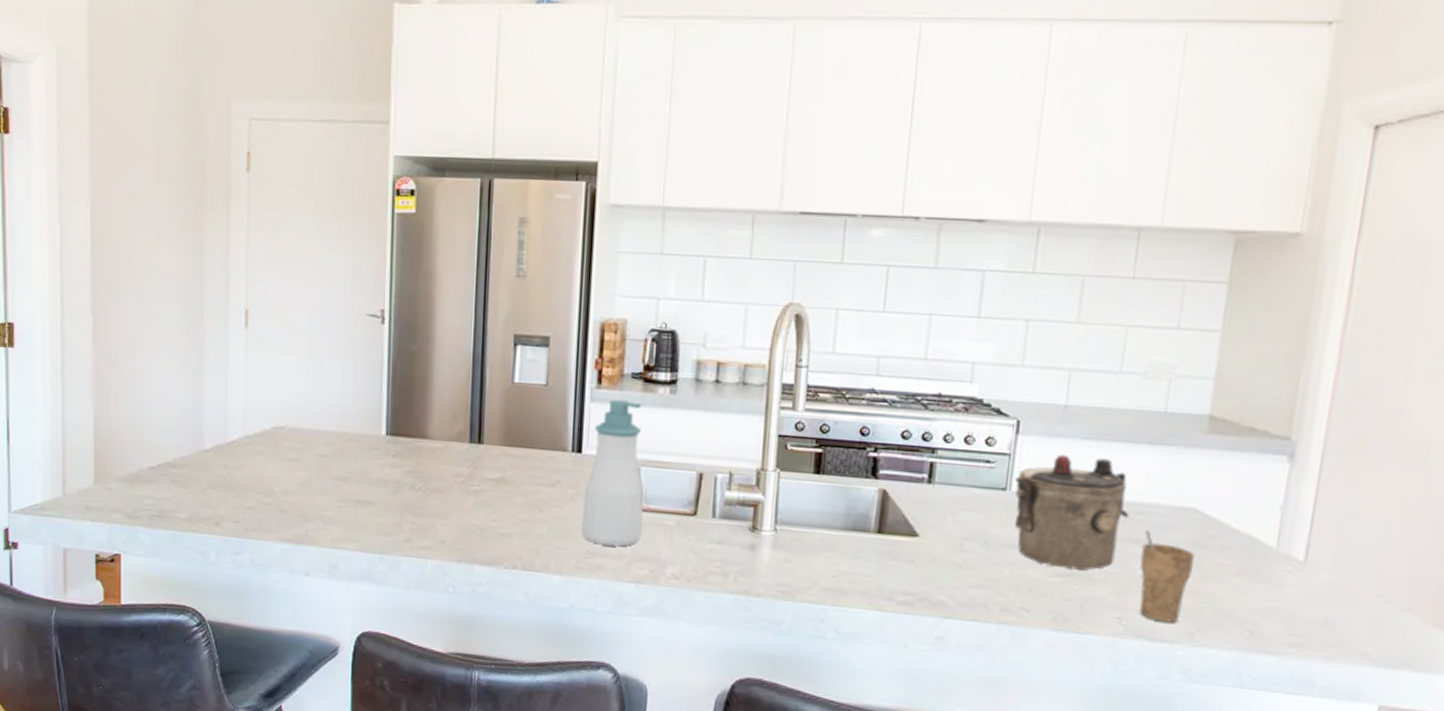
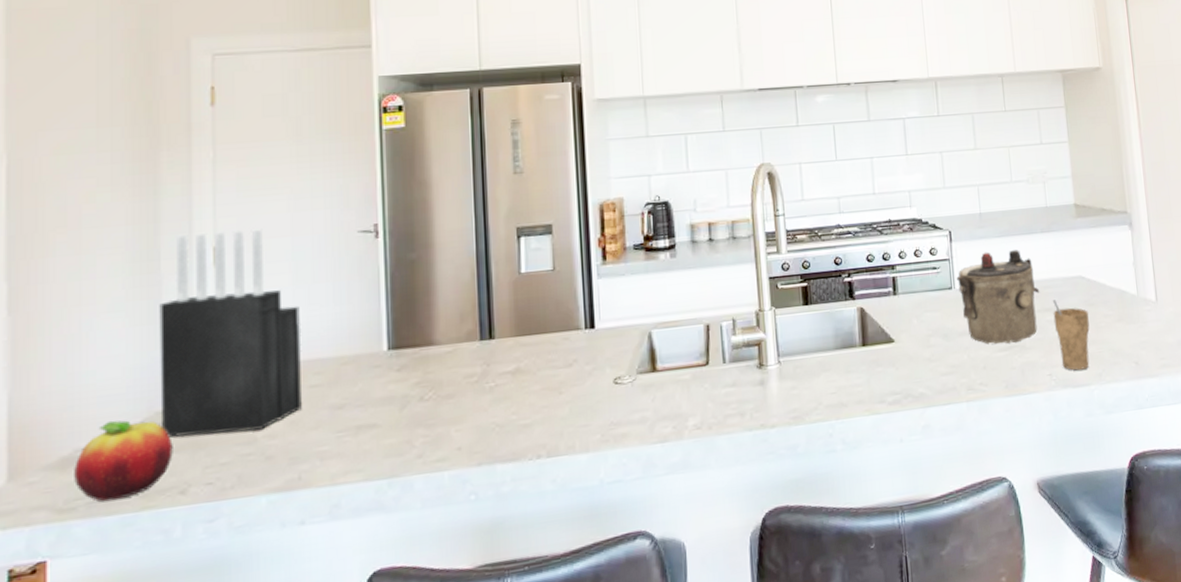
fruit: none [140,450,210,519] -> present [74,420,173,502]
knife block: none [201,294,314,485] -> present [159,229,302,438]
soap bottle: present [582,399,644,547] -> none [601,270,661,414]

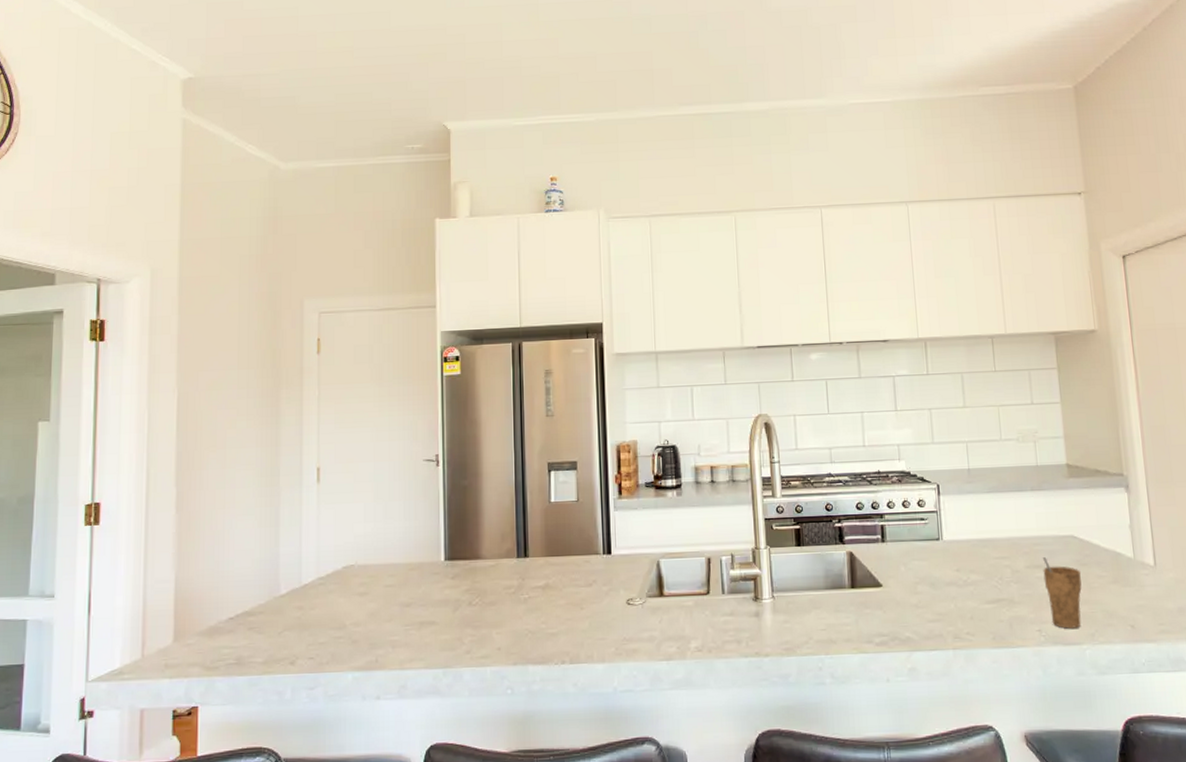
fruit: present [74,420,173,502] -> none [218,601,286,665]
knife block: present [159,229,302,438] -> none [278,454,380,619]
teapot: present [956,250,1040,345] -> none [944,506,1030,597]

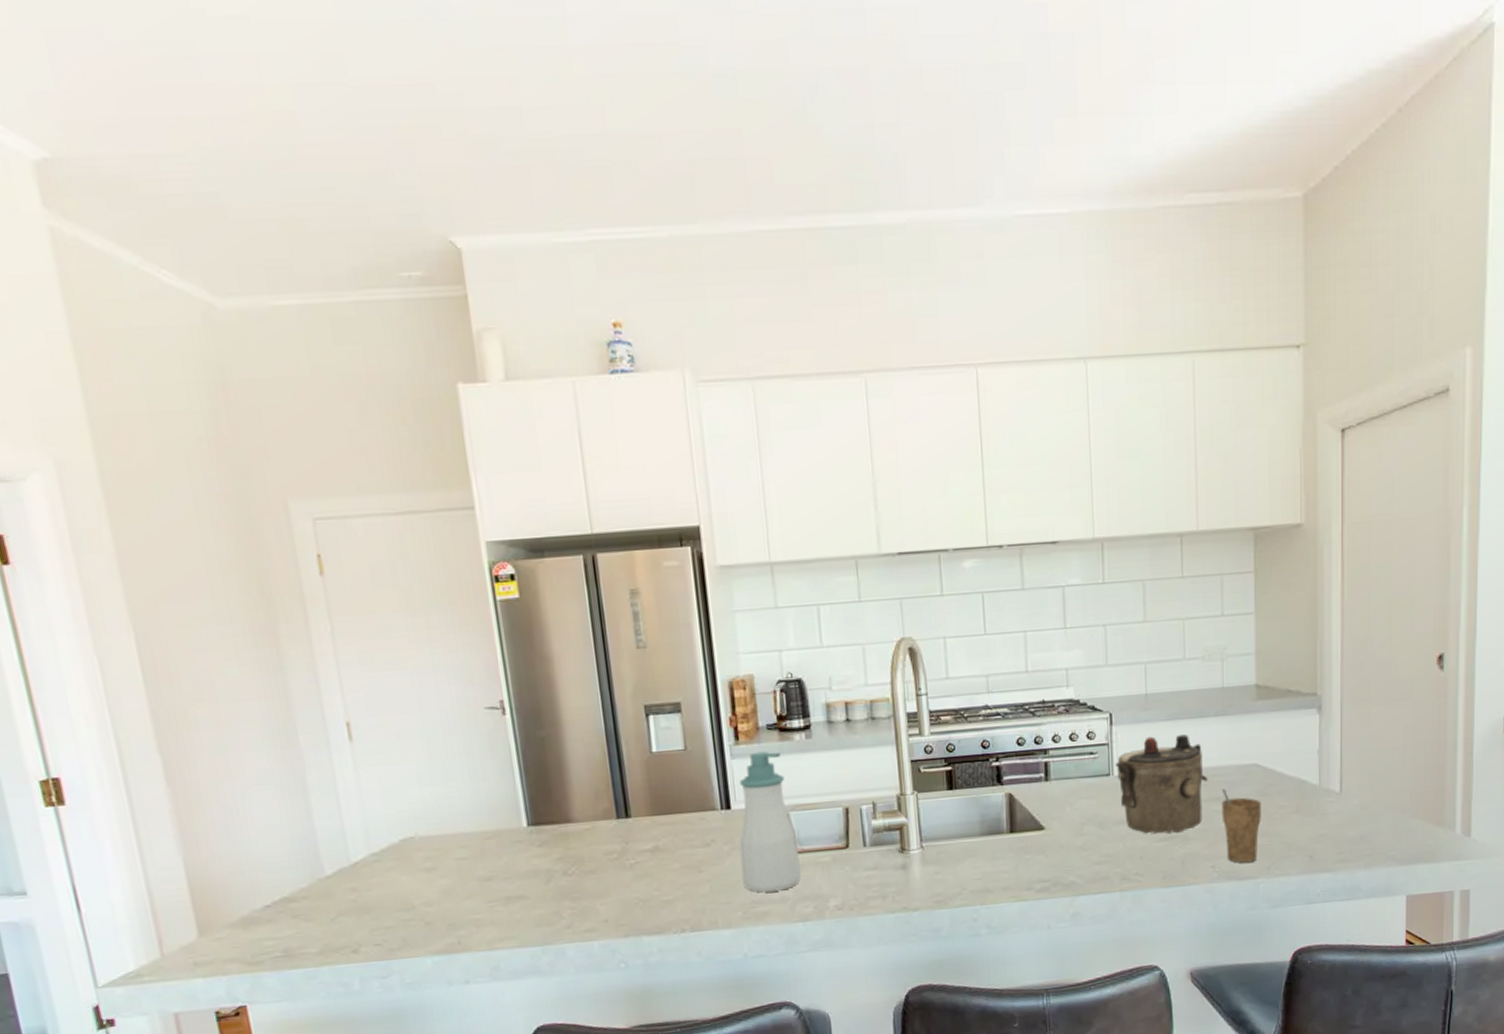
soap bottle: none [616,505,667,631] -> present [739,751,801,893]
teapot: none [944,506,1030,597] -> present [1115,734,1208,834]

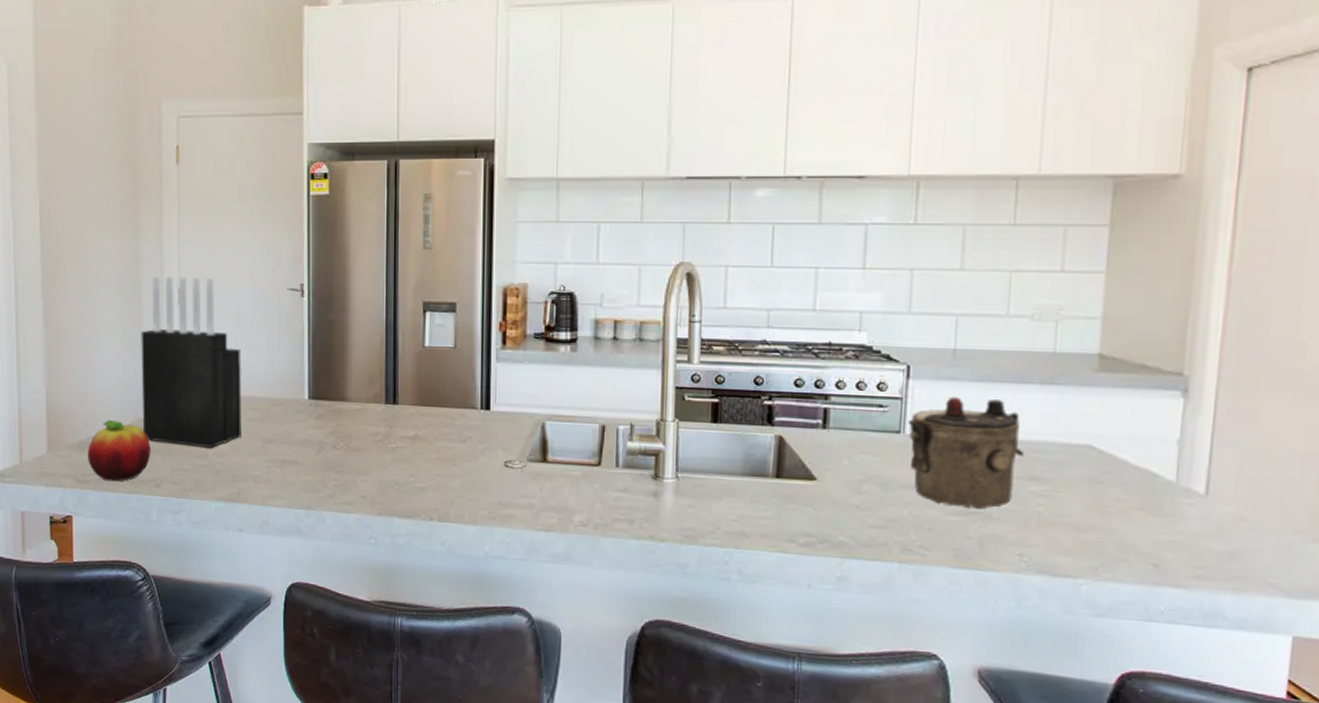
fruit: none [254,885,341,958] -> present [88,419,151,482]
knife block: none [304,704,453,903] -> present [141,276,242,449]
soap bottle: present [739,751,801,893] -> none [493,358,550,497]
cup: present [1221,789,1262,863] -> none [1037,468,1094,558]

